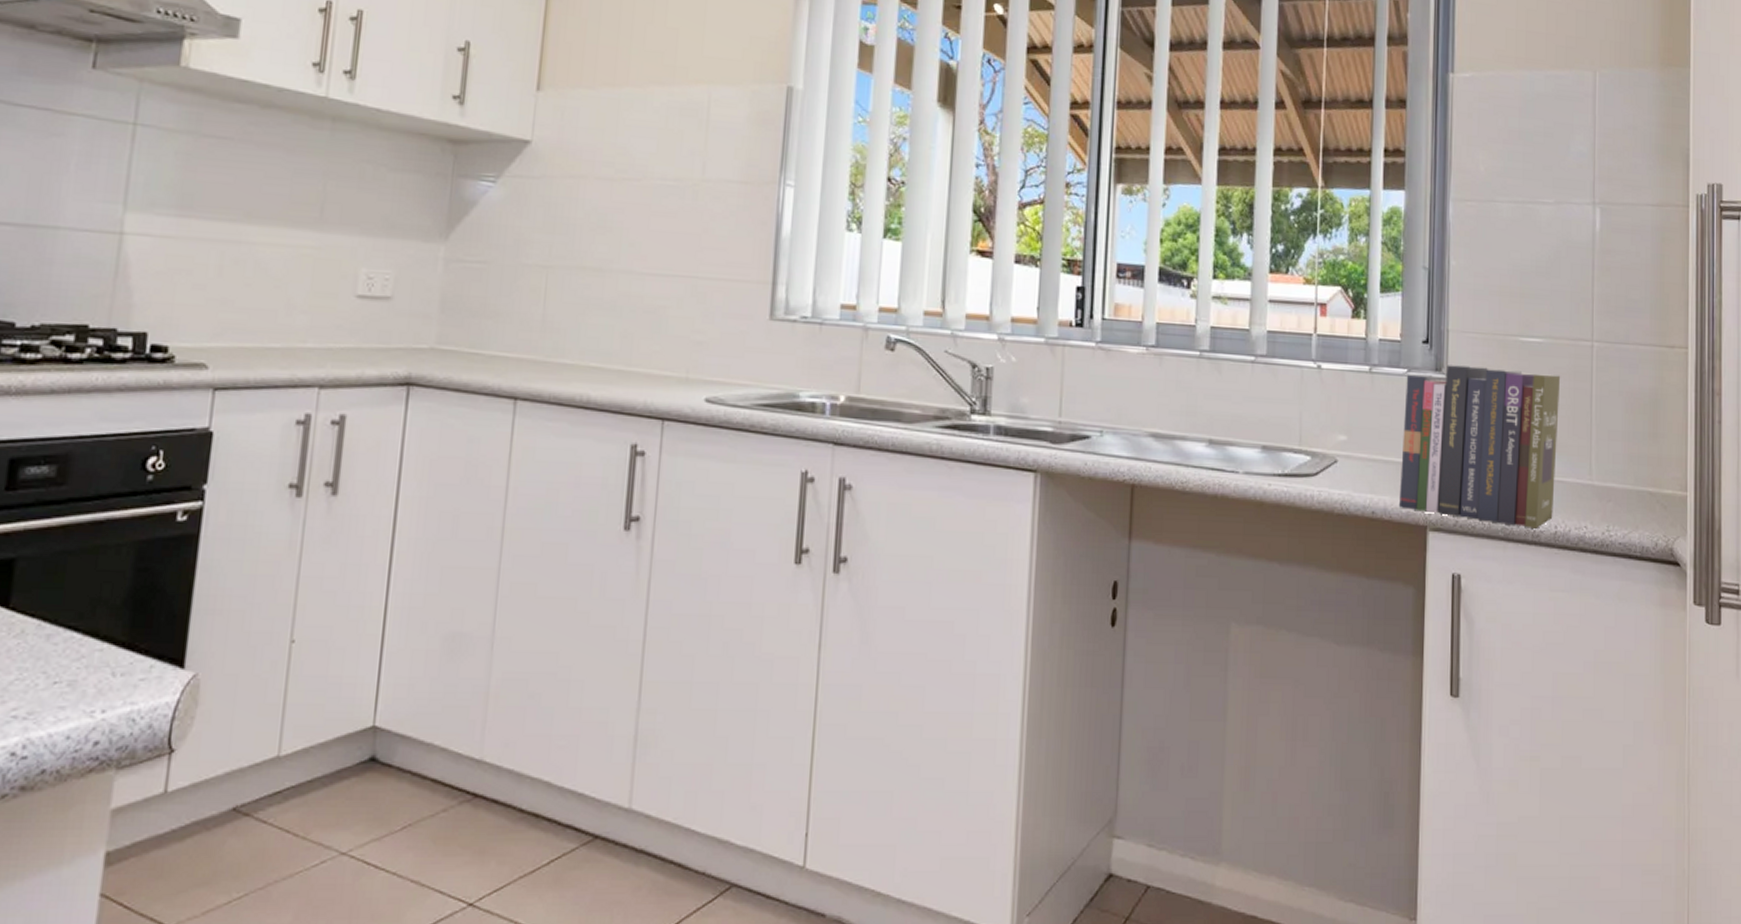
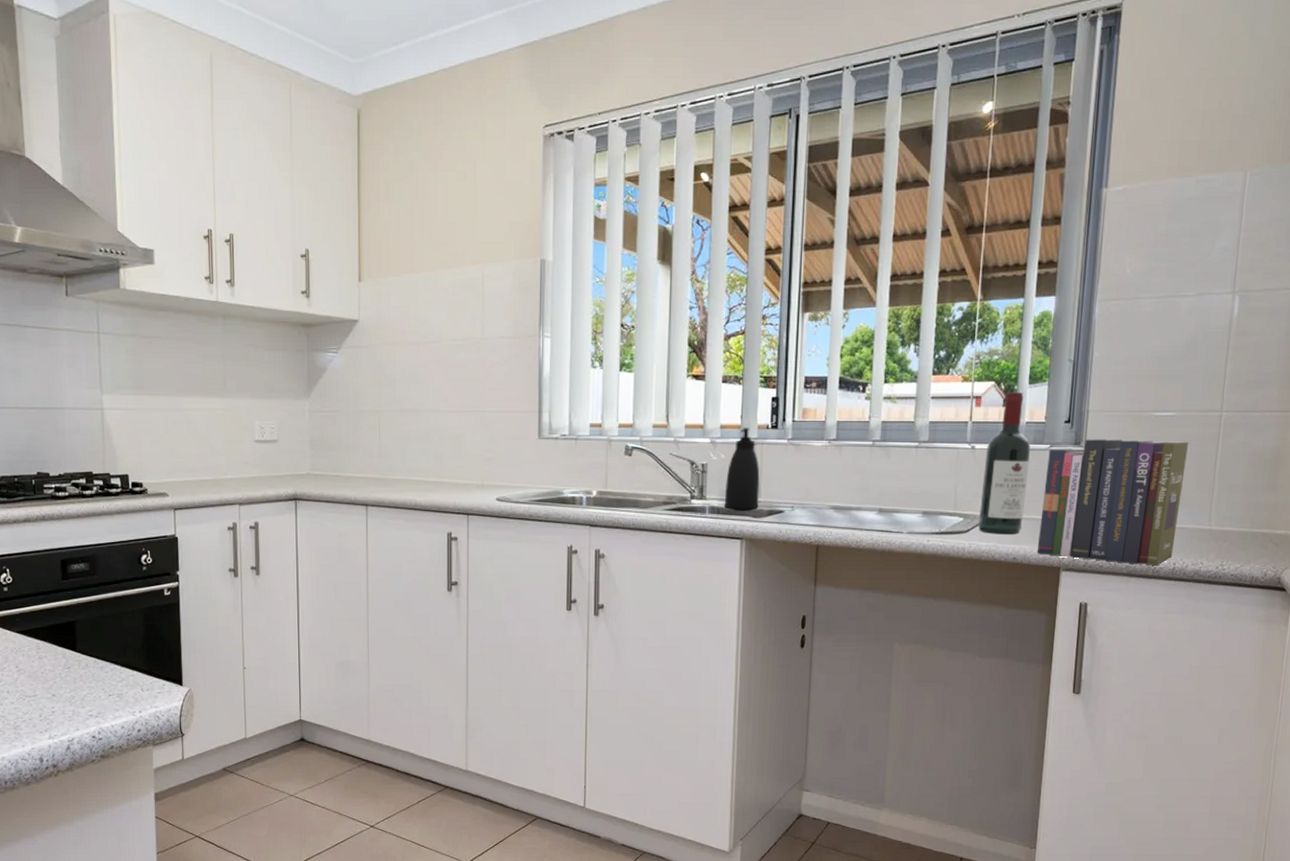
soap dispenser: none [1015,323,1061,434] -> present [725,428,760,511]
wine bottle: none [1329,301,1386,482] -> present [978,393,1031,536]

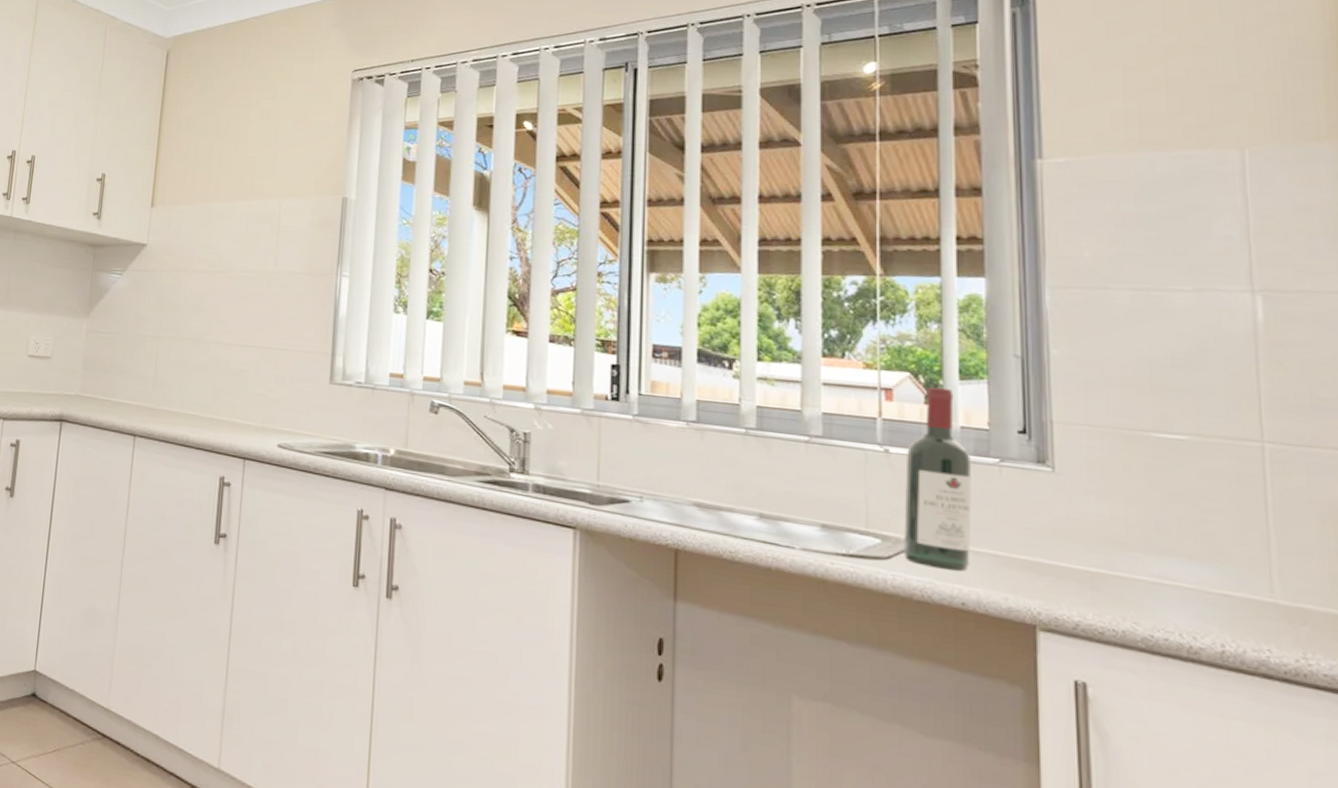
soap dispenser: present [725,428,760,511] -> none [553,396,598,496]
books: present [1036,439,1189,566] -> none [996,457,1218,645]

